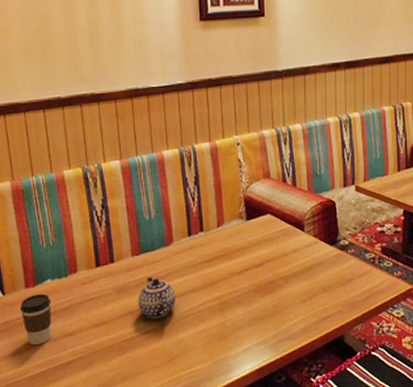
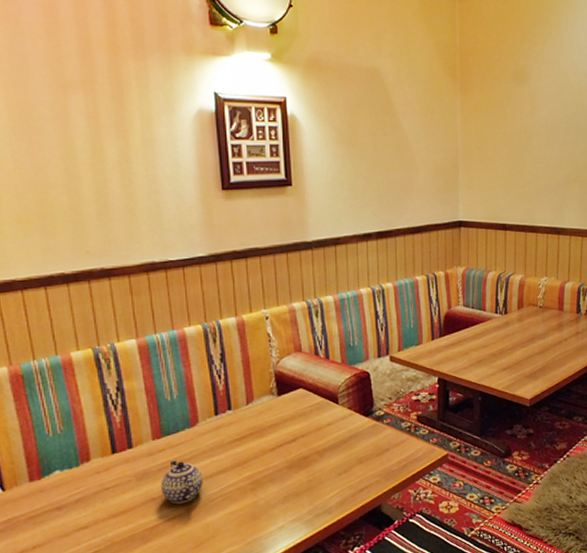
coffee cup: present [19,293,51,346] -> none [23,486,62,543]

